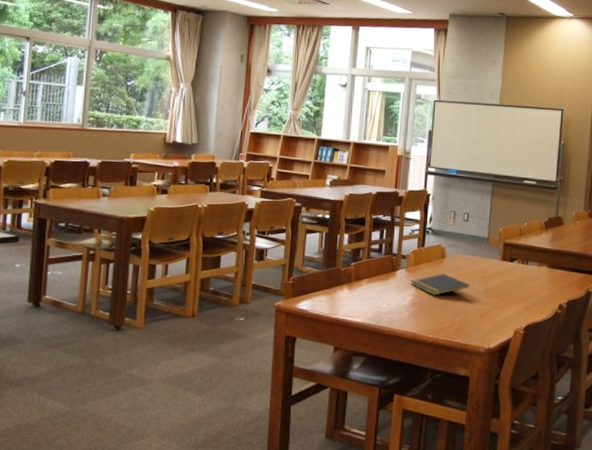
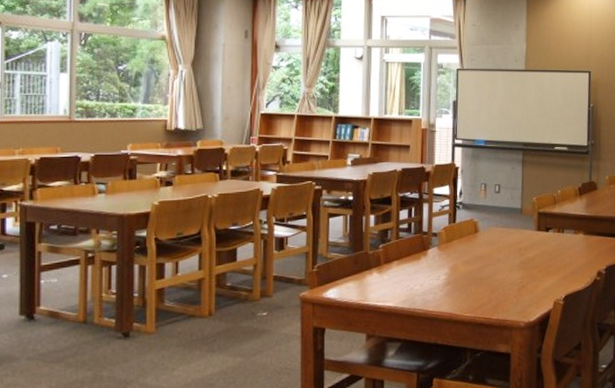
notepad: present [410,273,469,296] -> none [443,248,505,272]

